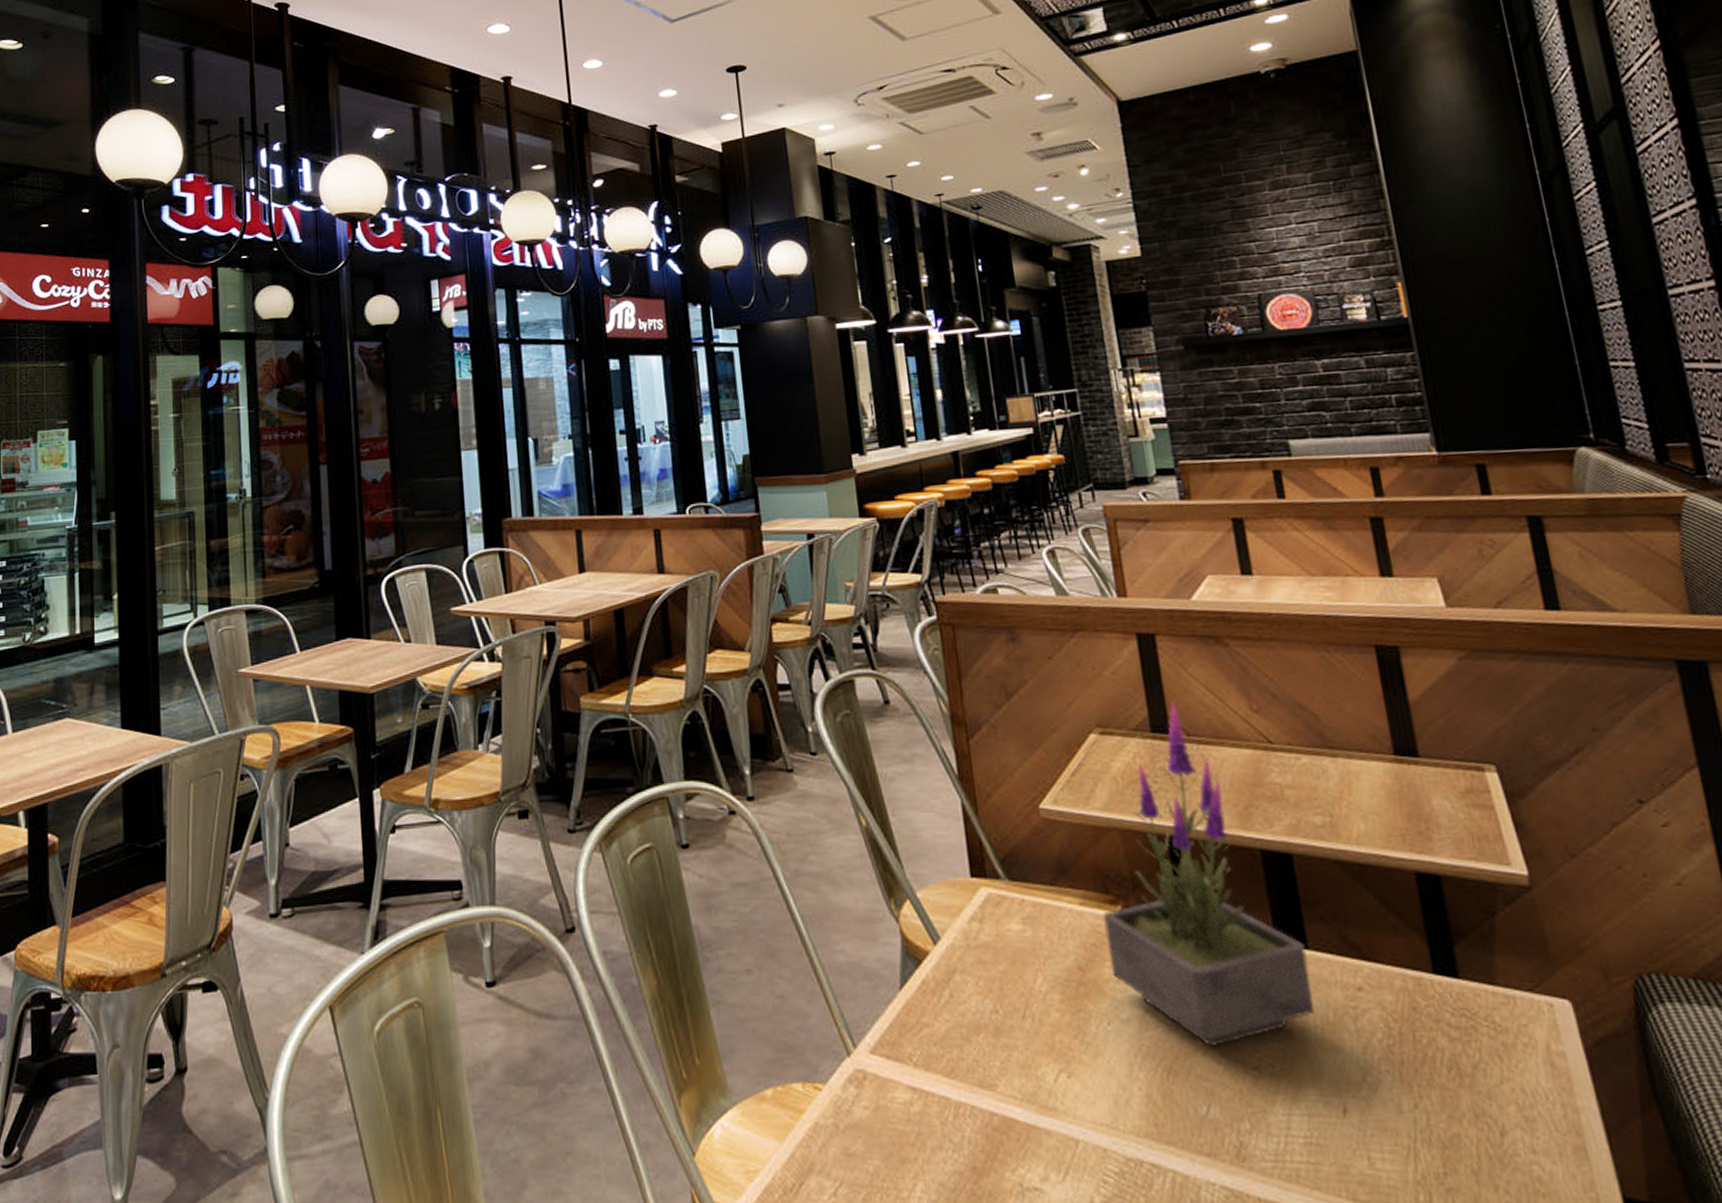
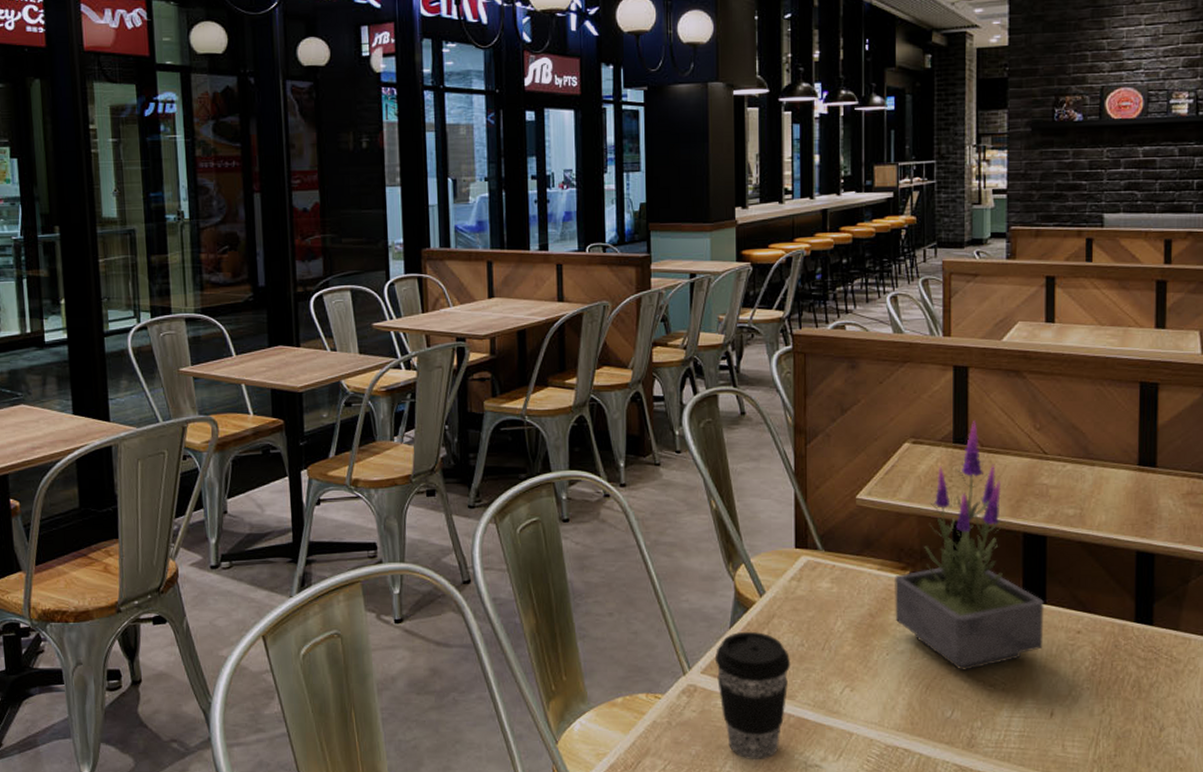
coffee cup: none [885,992,986,1181] -> present [714,631,791,760]

